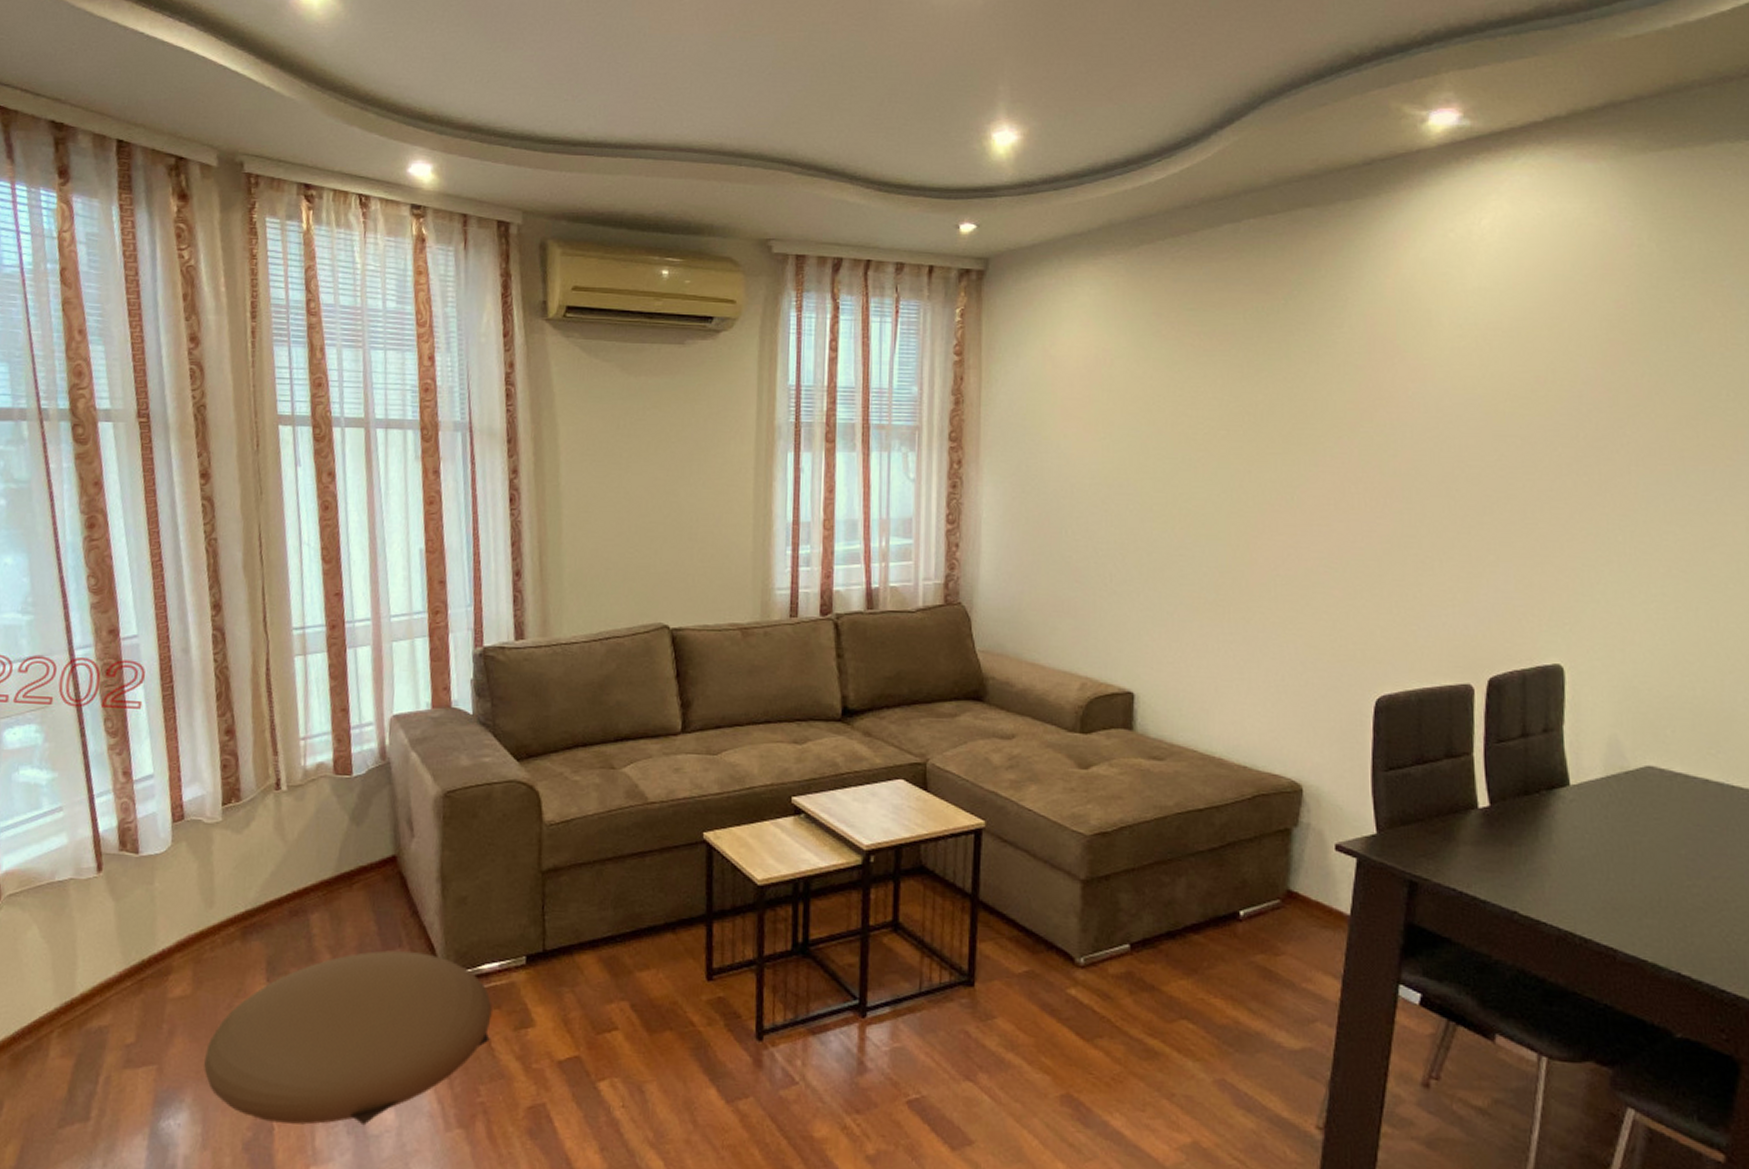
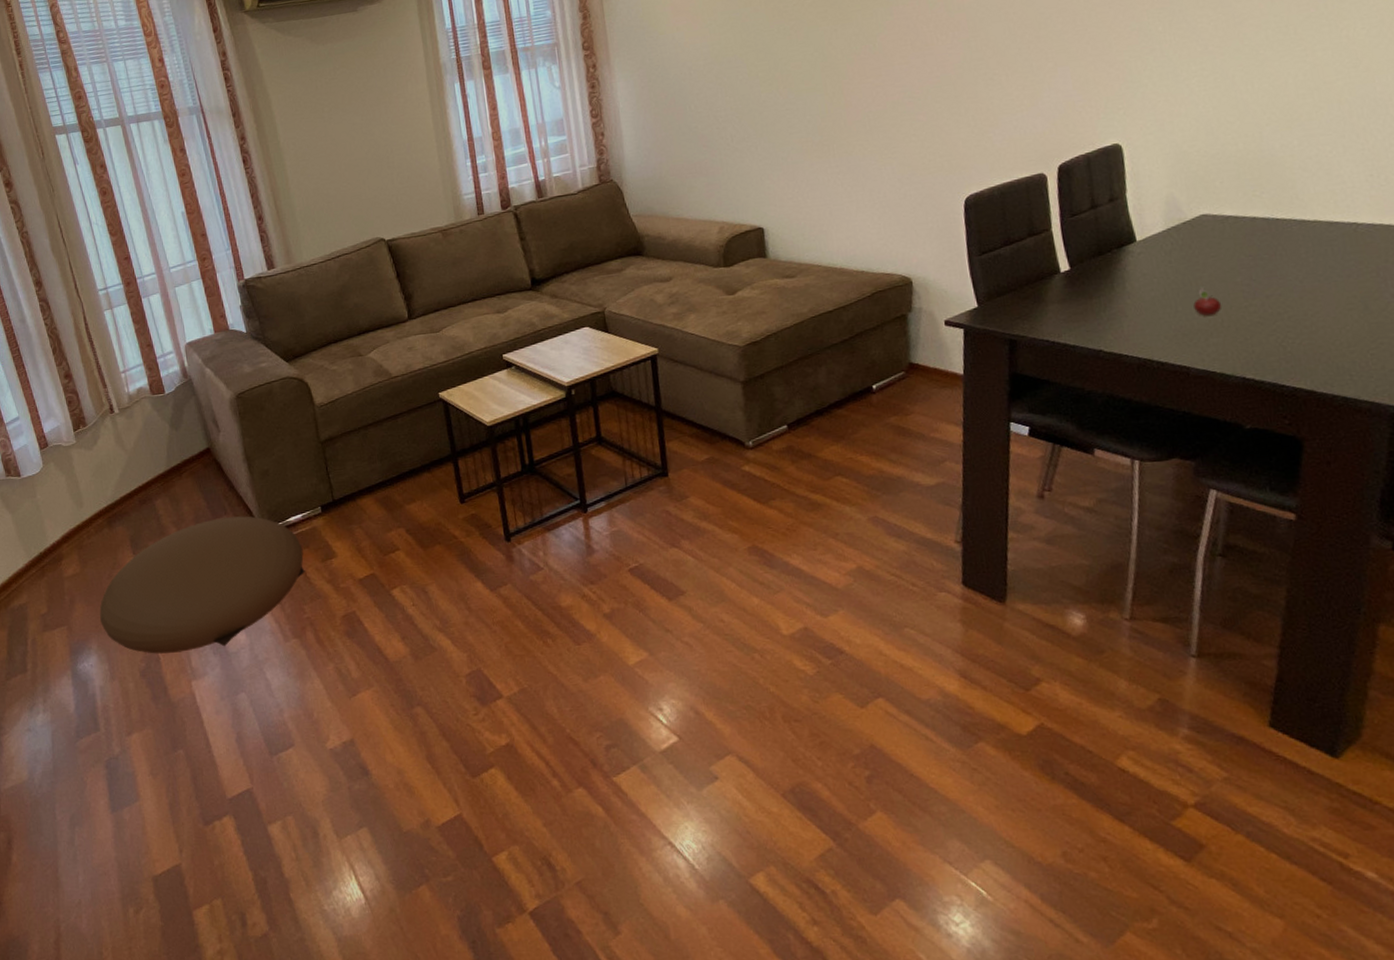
fruit: none [1628,853,1661,892] -> present [1193,286,1222,317]

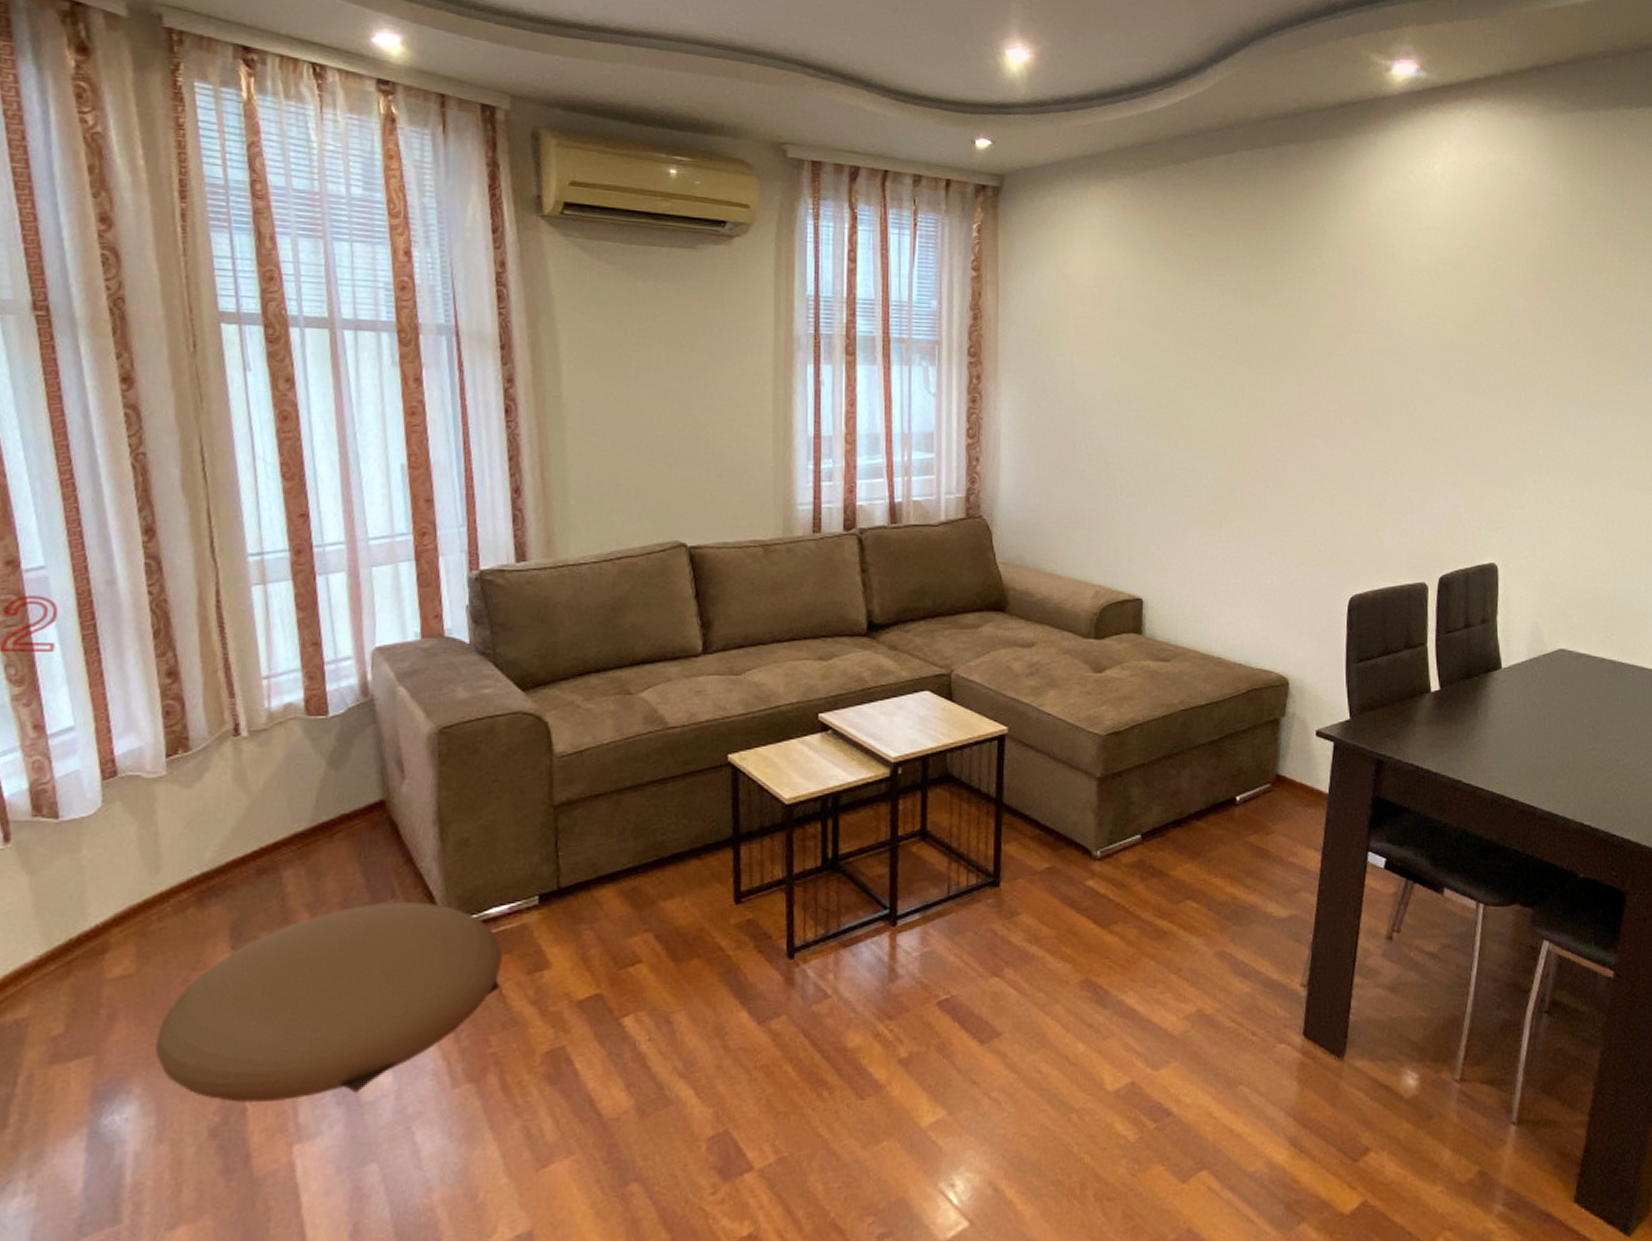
fruit: present [1193,286,1222,317] -> none [1545,723,1570,756]

